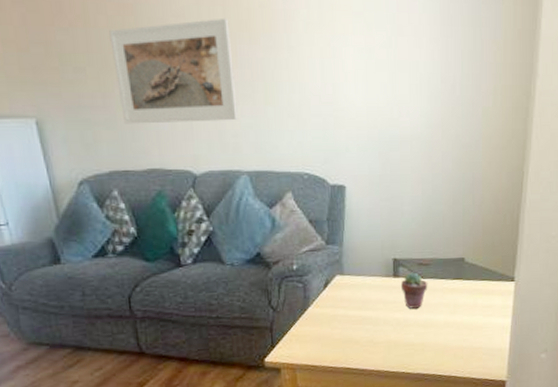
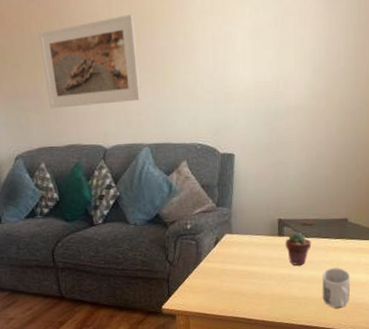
mug: none [439,310,468,354] -> present [322,268,351,308]

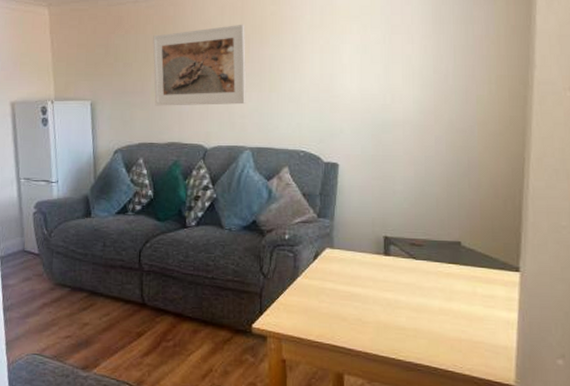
potted succulent: present [285,231,312,265] -> none [391,252,421,290]
mug: present [322,268,351,308] -> none [433,297,467,345]

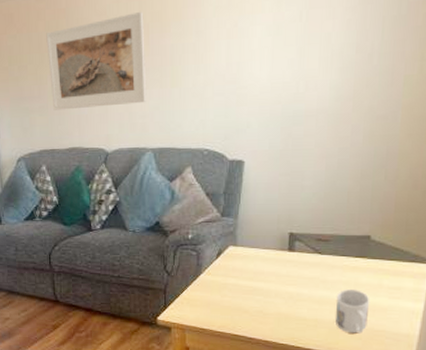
mug: none [433,297,467,345] -> present [334,289,370,334]

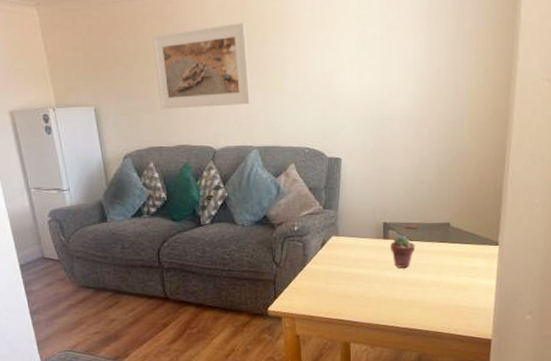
potted succulent: none [295,247,326,284] -> present [390,235,416,268]
mug: present [334,289,370,334] -> none [425,271,454,311]

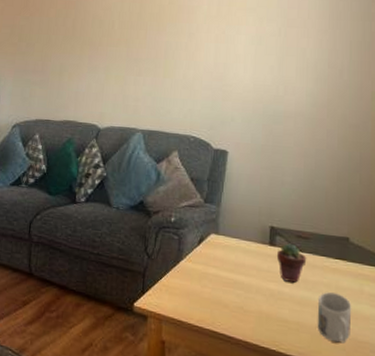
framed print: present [152,22,251,110] -> none [53,11,144,88]
mug: none [425,271,454,311] -> present [317,292,352,344]

